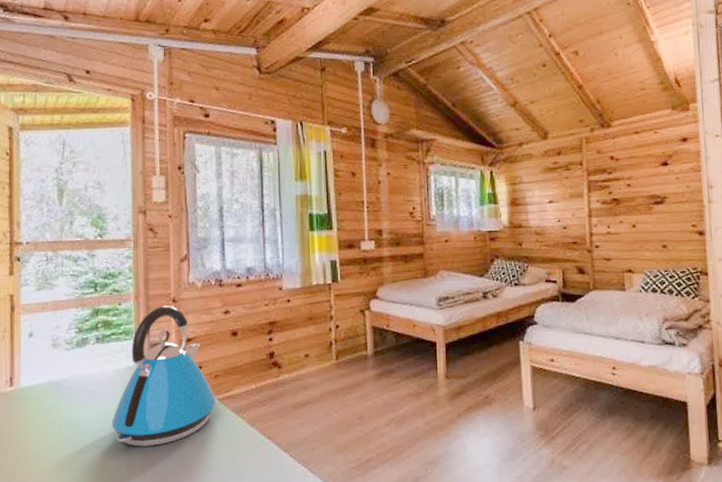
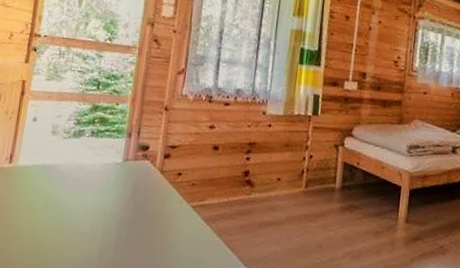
kettle: present [111,306,216,447] -> none [92,112,190,240]

